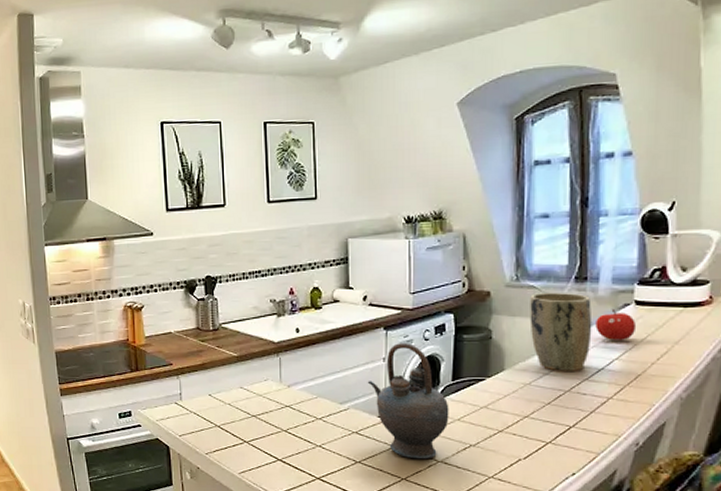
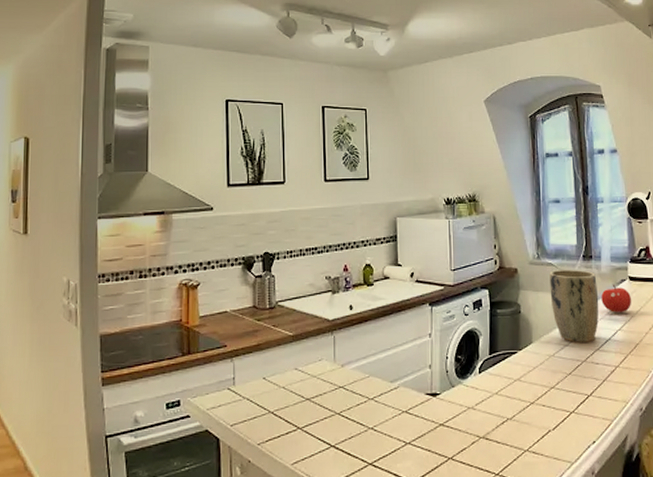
teapot: present [367,343,449,459] -> none [415,319,488,436]

